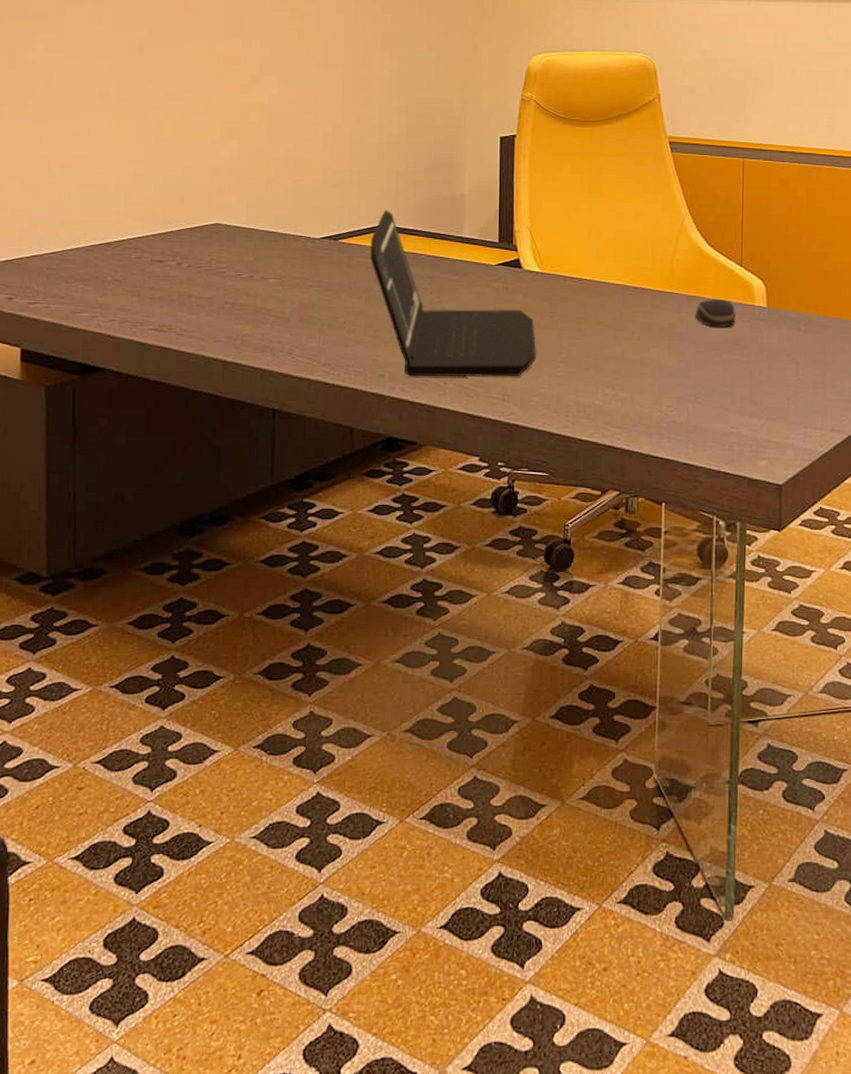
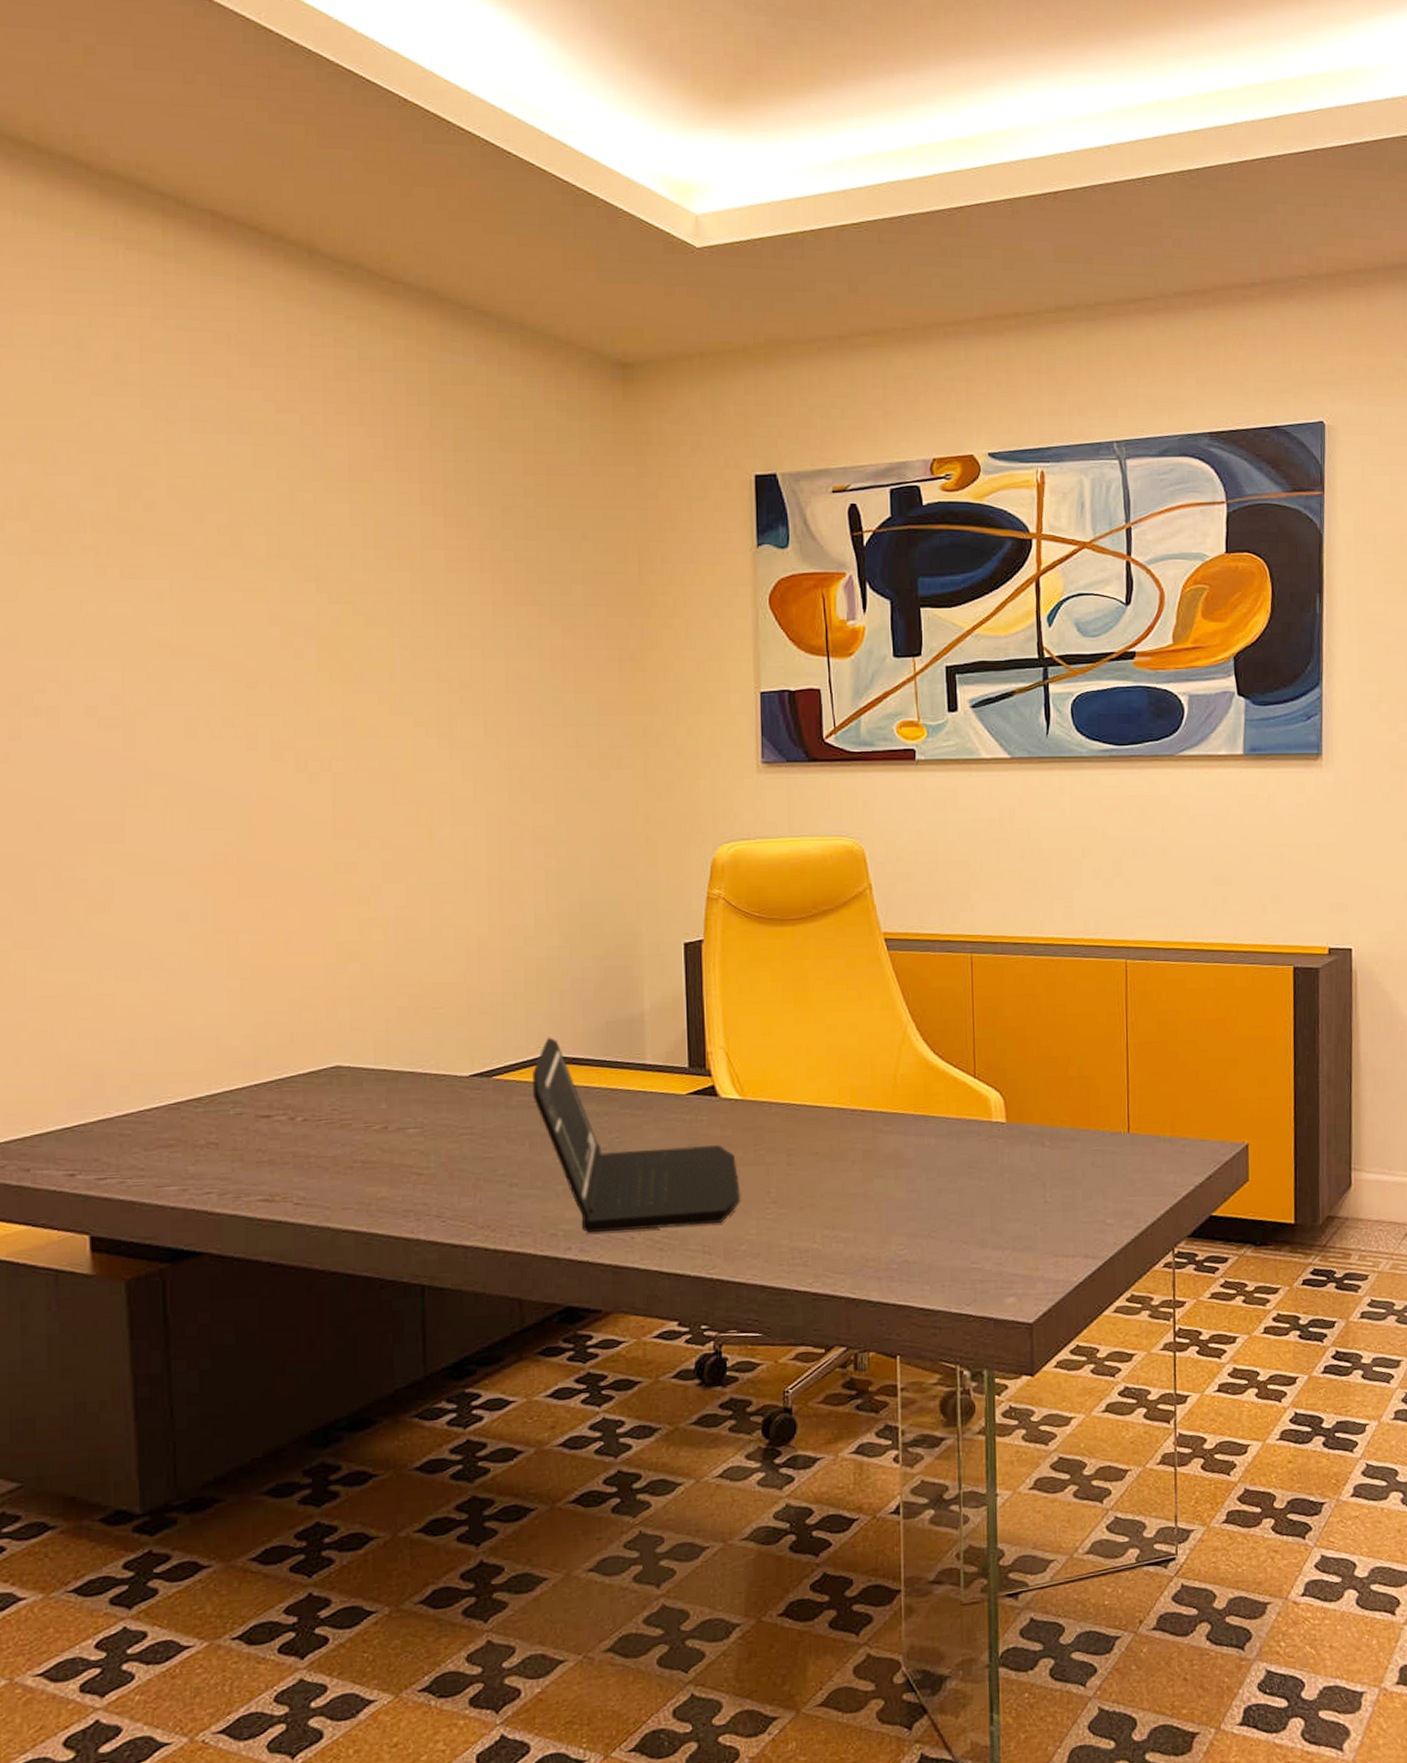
computer mouse: present [696,299,736,327] -> none [925,1117,971,1149]

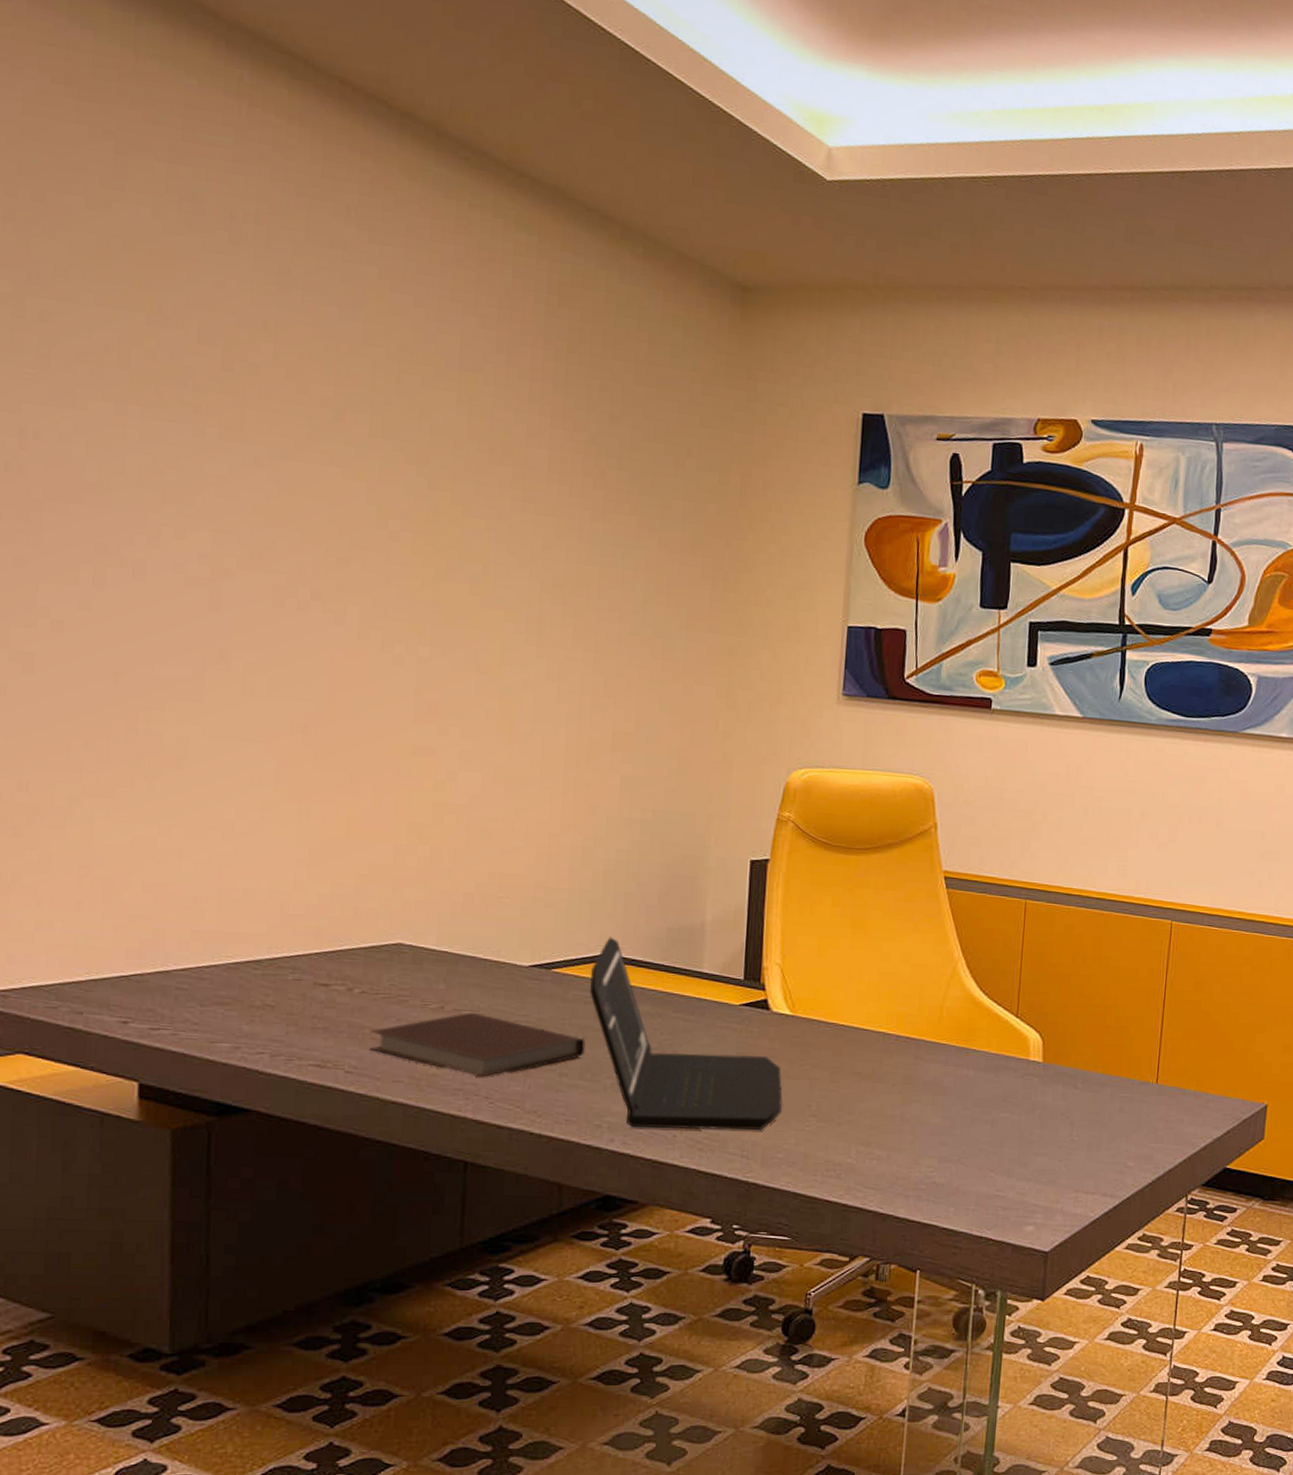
notebook: none [315,1129,533,1196] -> present [370,1012,586,1077]

